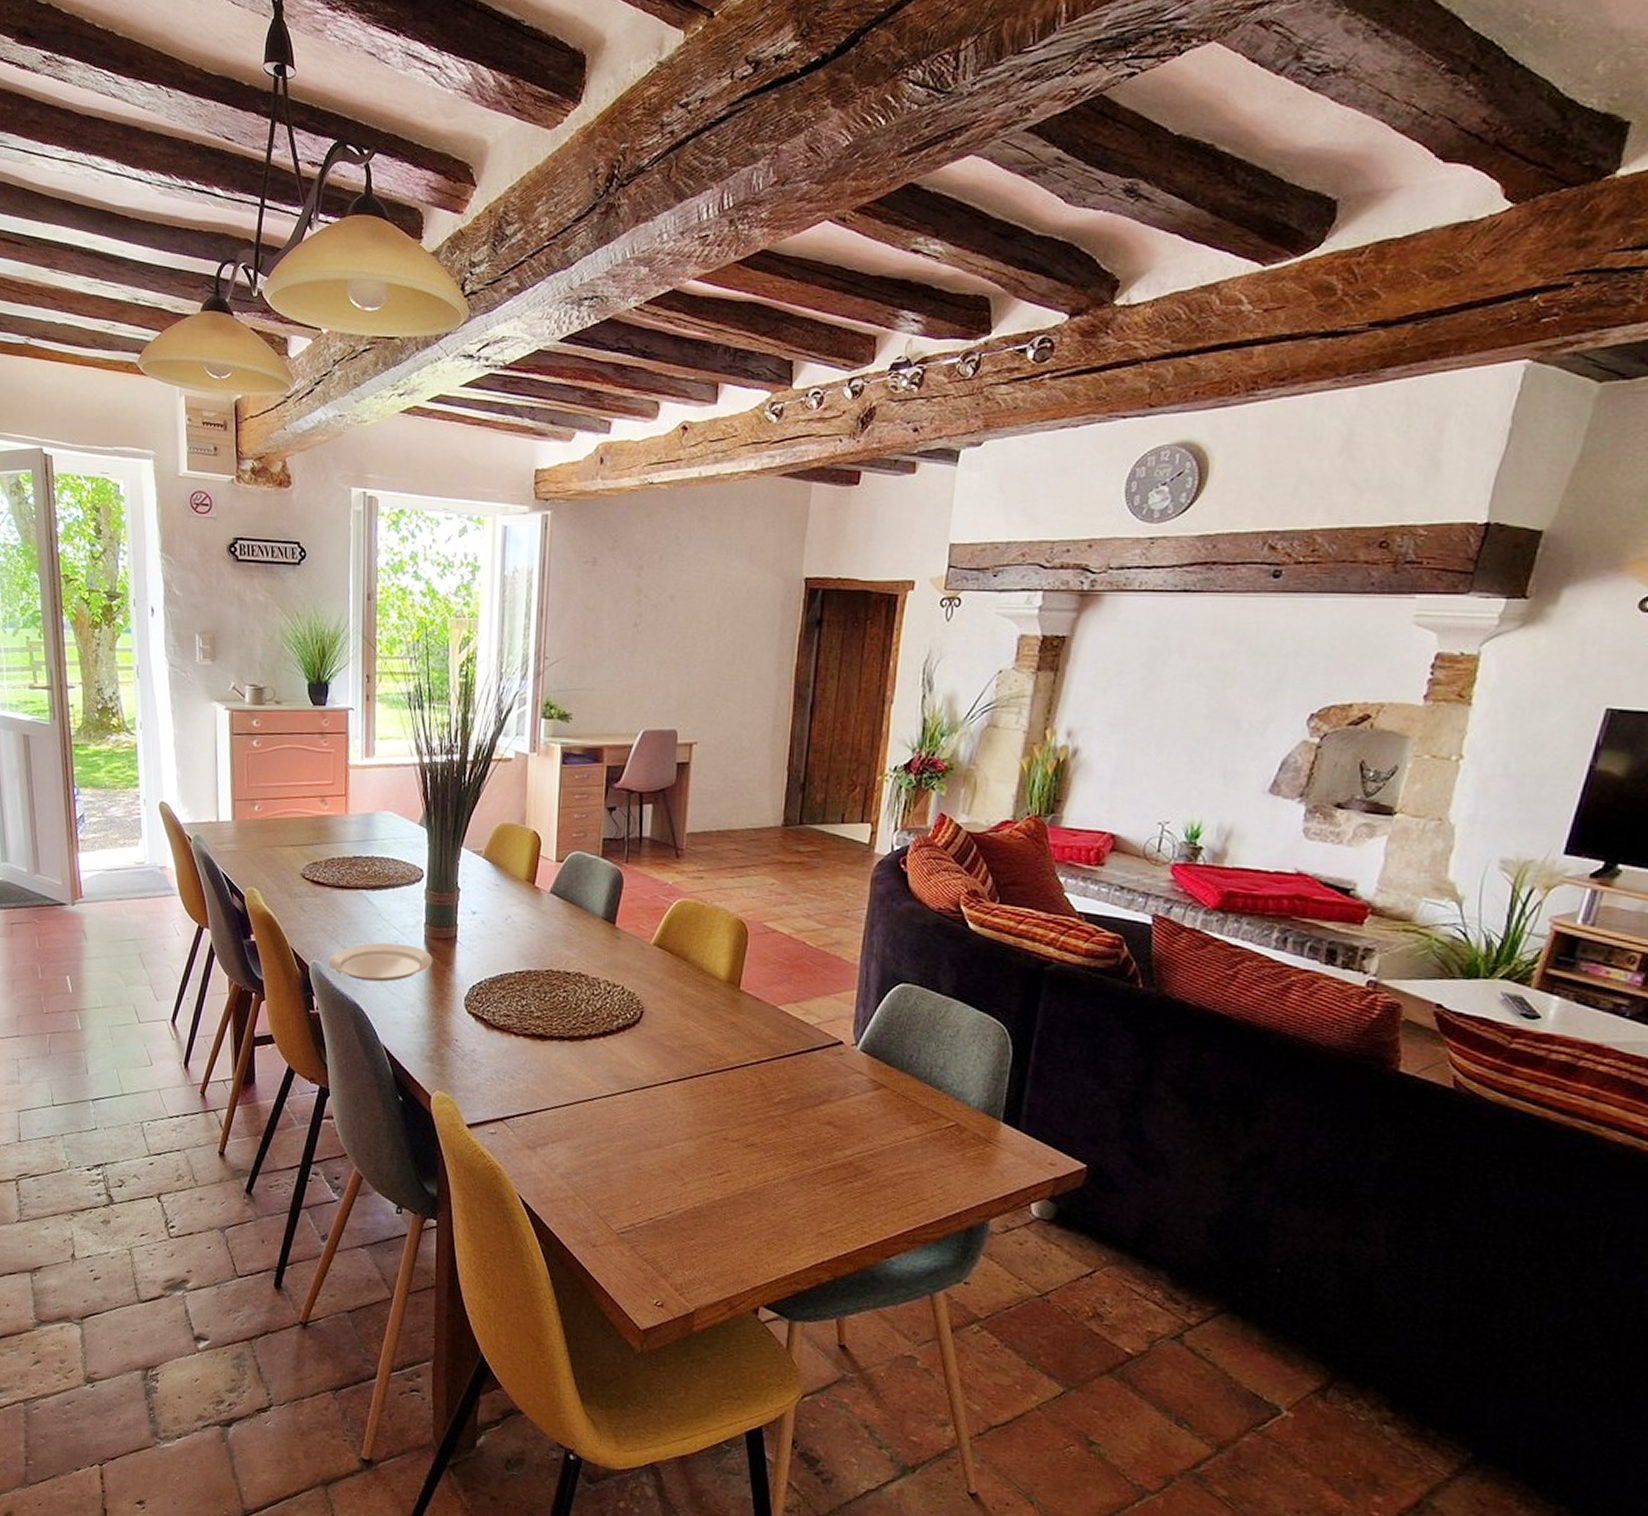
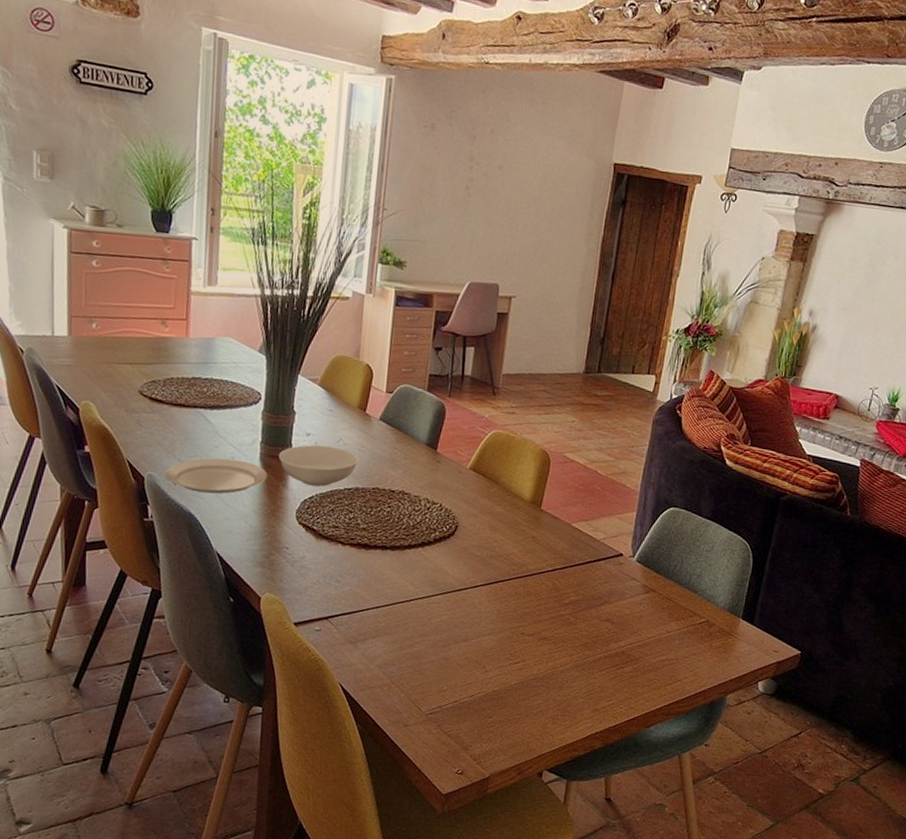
bowl: none [443,924,530,971] -> present [278,445,359,487]

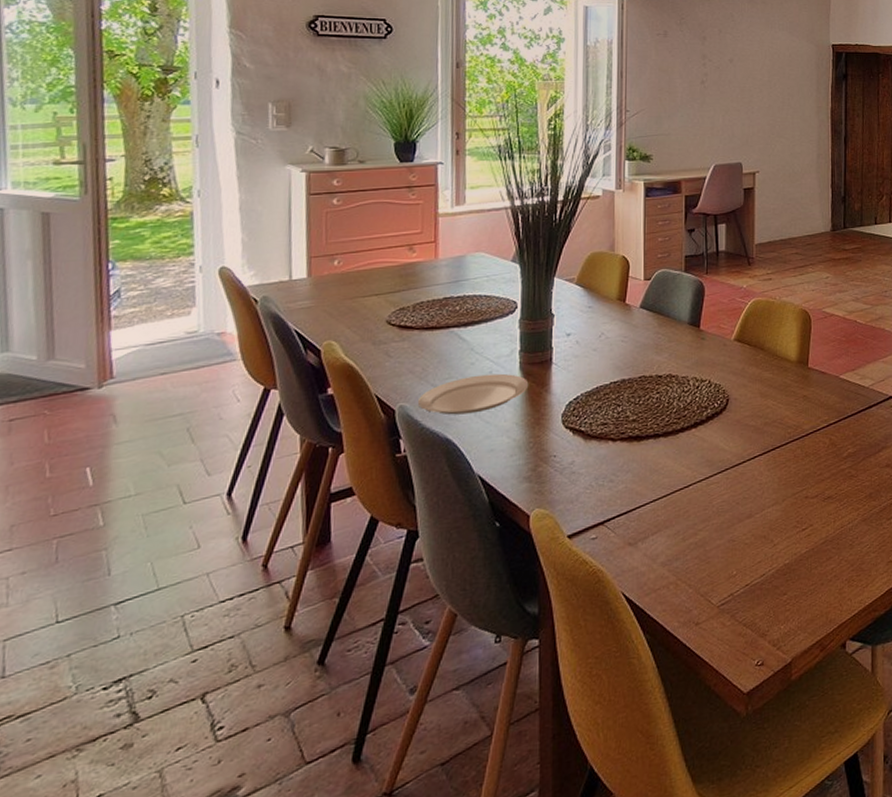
bowl: present [278,445,359,487] -> none [538,342,623,386]

